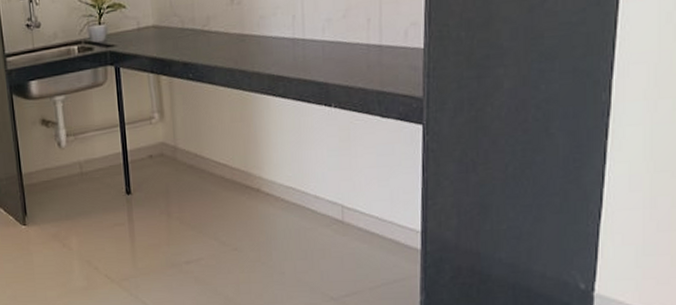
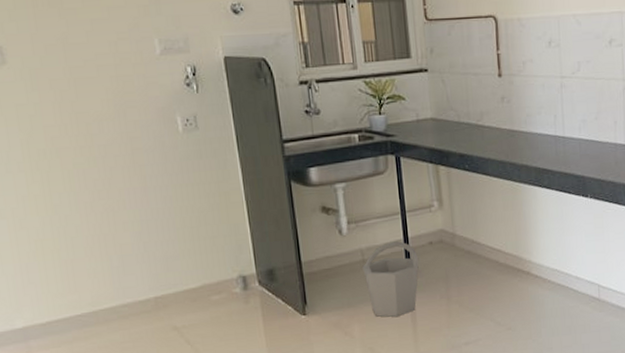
bucket: none [81,154,139,232] -> present [362,241,419,318]

